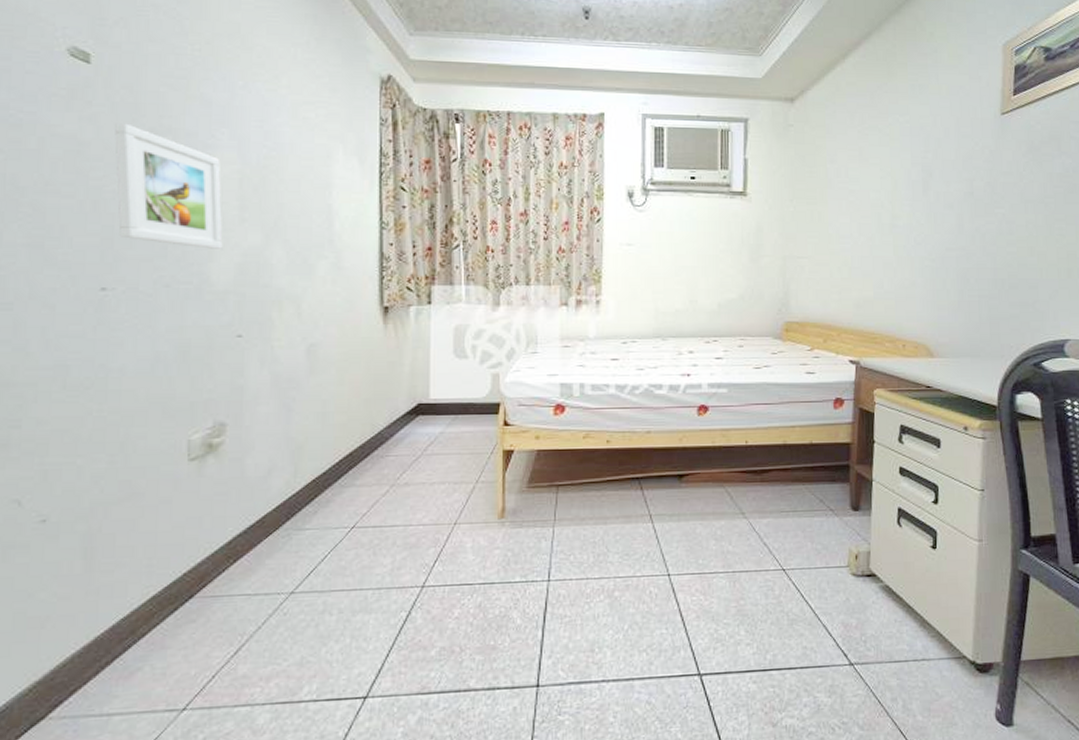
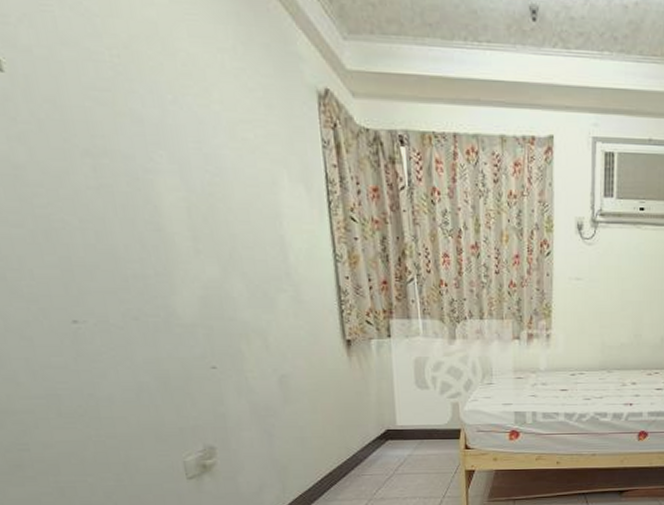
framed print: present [115,123,223,249] -> none [47,143,183,282]

